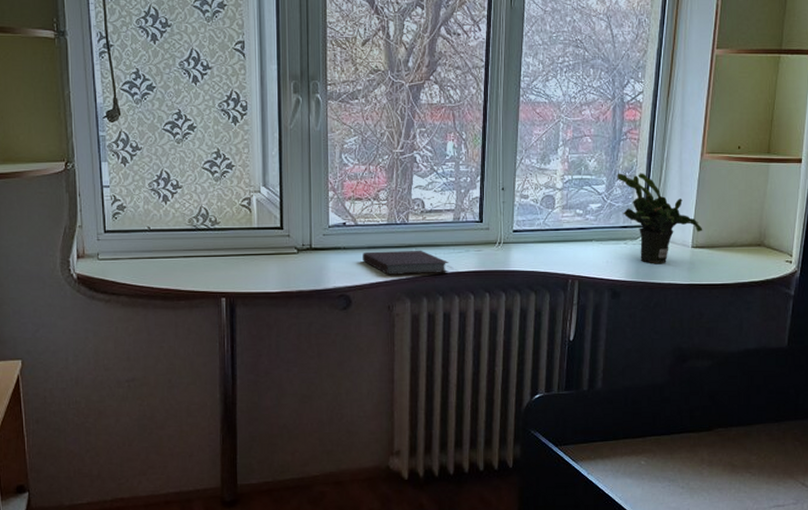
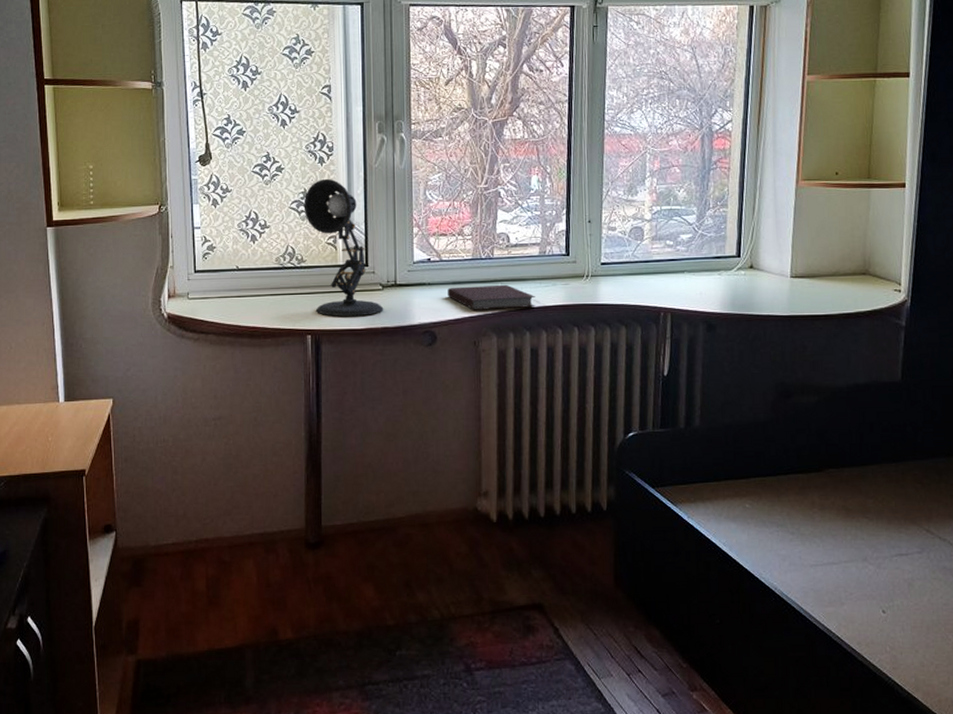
desk lamp: none [217,138,299,279] -> present [303,178,384,316]
potted plant: present [617,173,703,263] -> none [708,202,802,294]

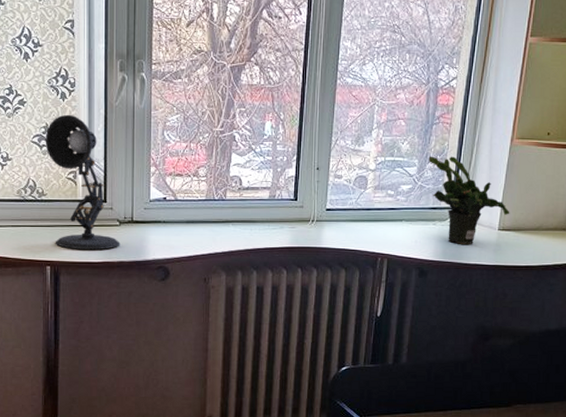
notebook: present [448,284,536,310] -> none [181,225,263,249]
potted plant: none [708,202,802,294] -> present [428,156,510,244]

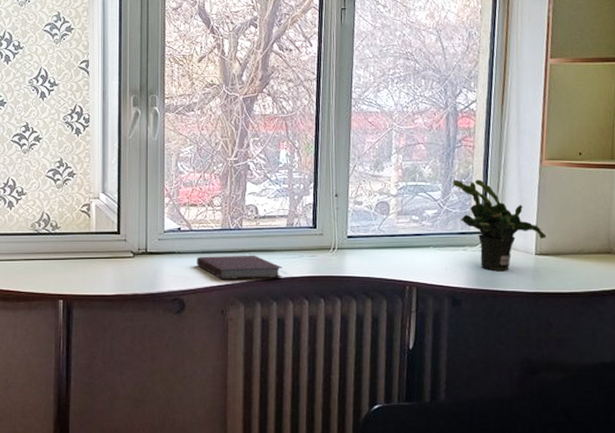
desk lamp: present [45,114,120,250] -> none [59,148,134,282]
notebook: none [181,225,263,249] -> present [197,255,283,279]

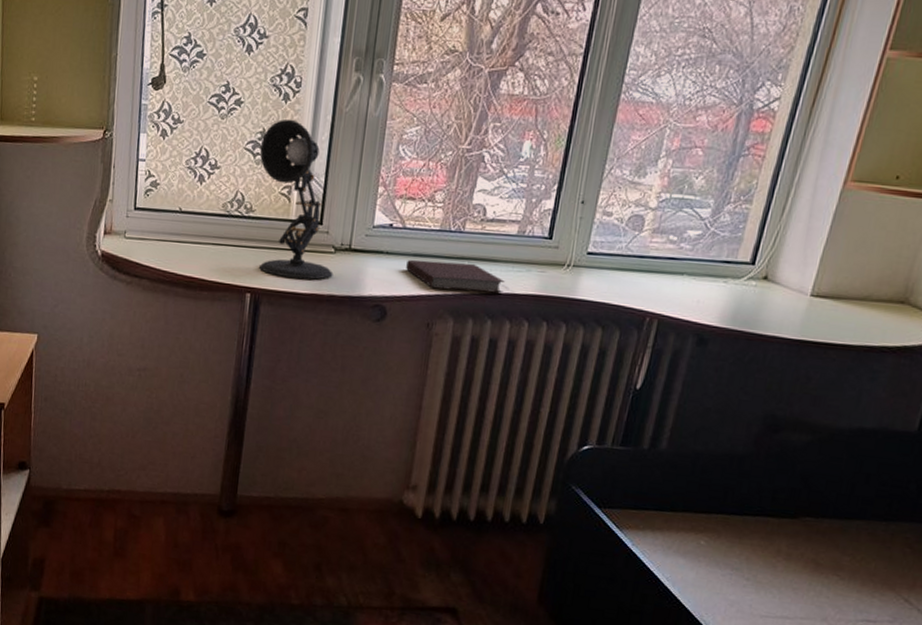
desk lamp: none [59,148,134,282] -> present [258,118,333,280]
potted plant: present [452,179,547,270] -> none [728,196,830,311]

